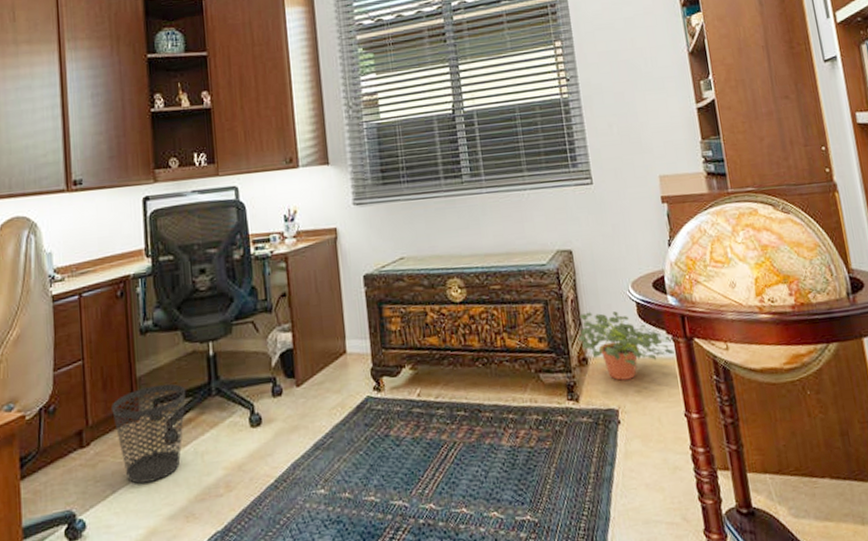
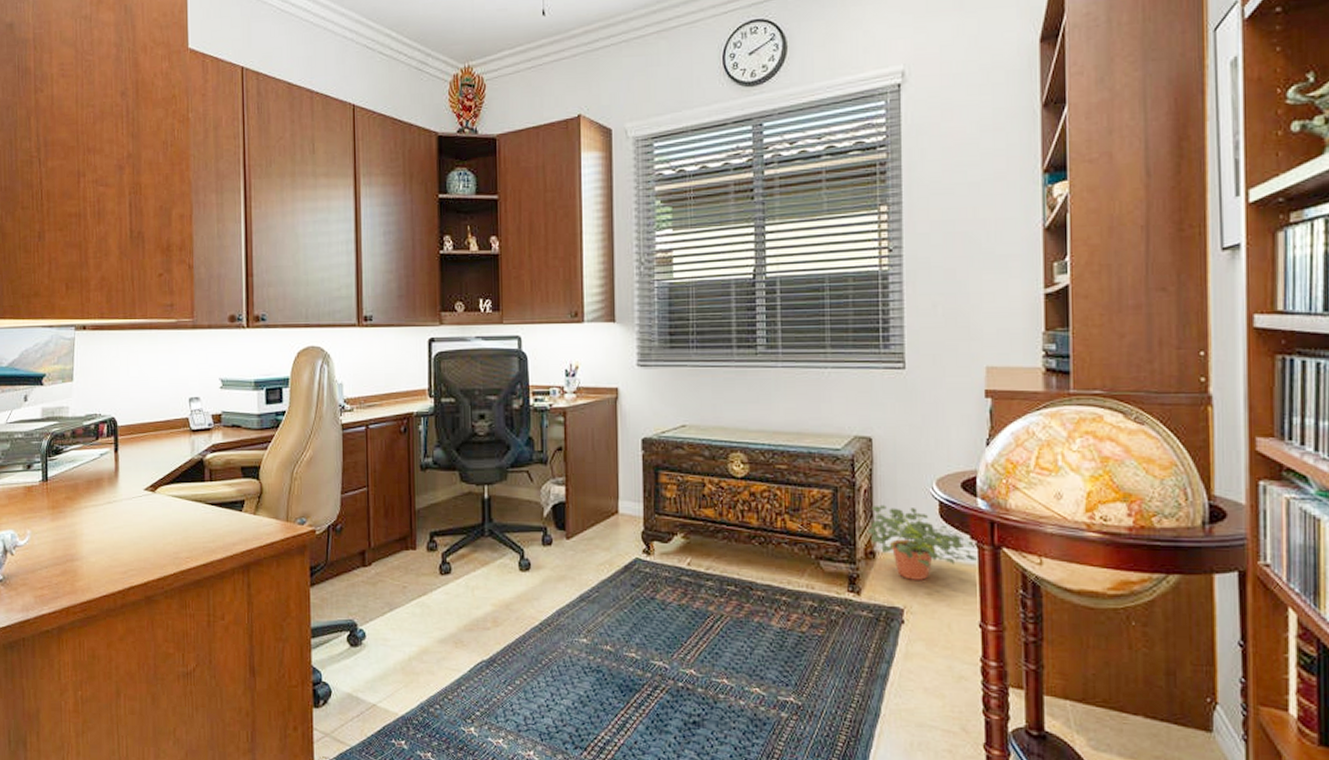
wastebasket: present [112,383,186,484] -> none [392,519,461,607]

